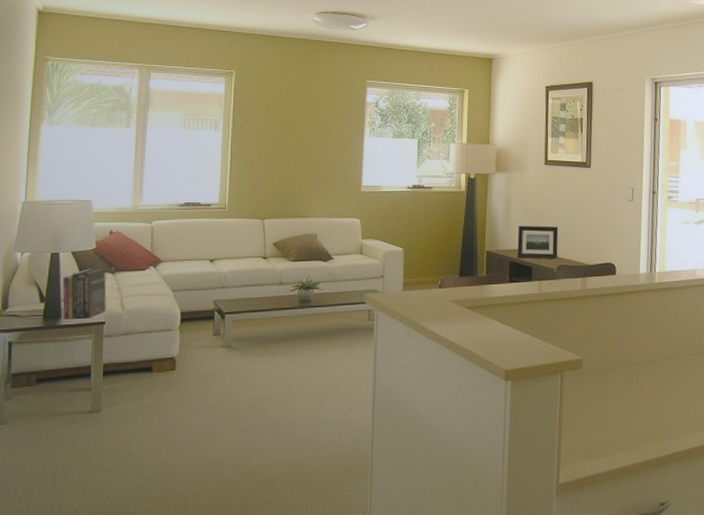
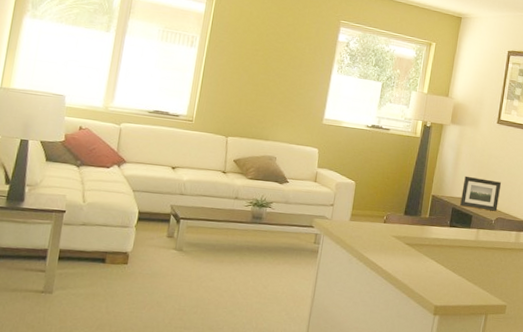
books: present [62,268,107,319] -> none [25,159,72,206]

